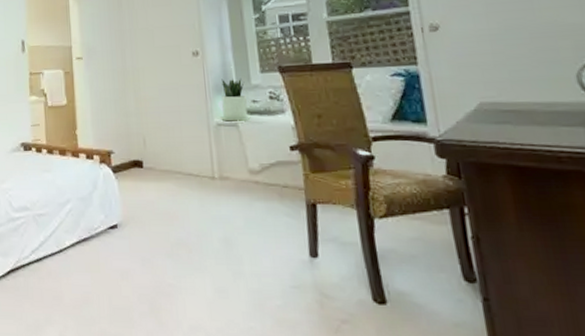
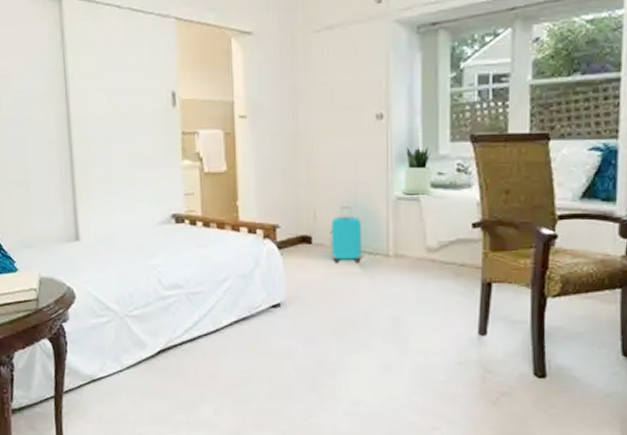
suitcase: none [158,132,189,186] -> present [329,206,361,264]

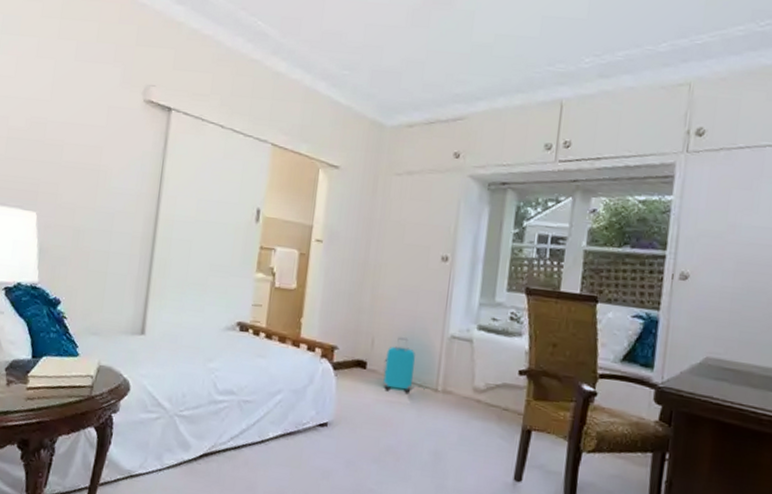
planter: present [402,146,434,195] -> none [457,290,489,338]

